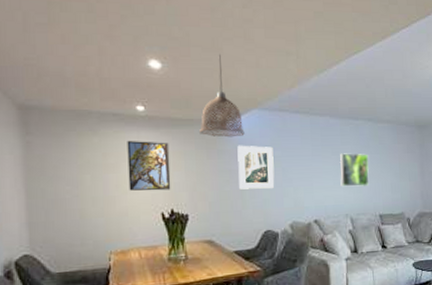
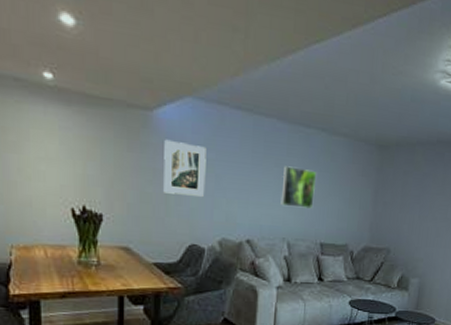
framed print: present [127,141,171,191] -> none [31,116,84,183]
pendant lamp: present [200,54,245,138] -> none [120,17,174,129]

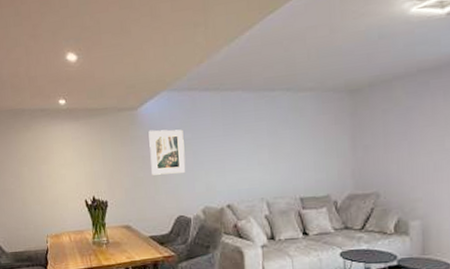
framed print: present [281,166,317,209] -> none [253,129,288,168]

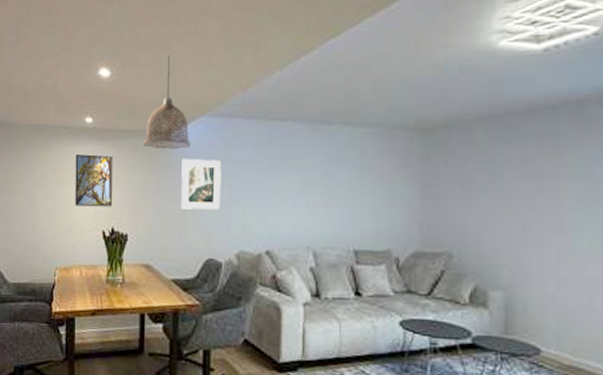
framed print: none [53,132,92,180] -> present [75,154,113,207]
pendant lamp: none [113,37,155,124] -> present [144,55,190,150]

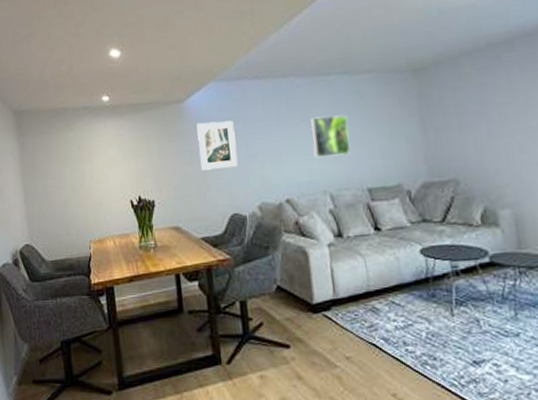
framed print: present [75,154,113,207] -> none [97,129,137,180]
pendant lamp: present [144,55,190,150] -> none [159,30,203,118]
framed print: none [302,168,344,212] -> present [311,115,351,158]

